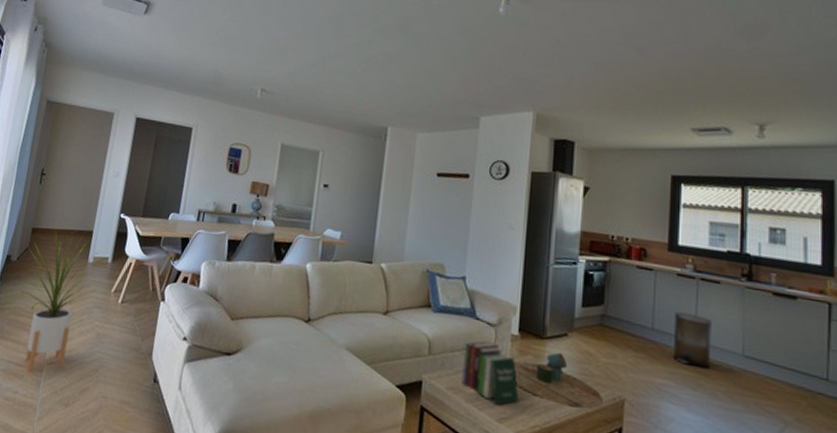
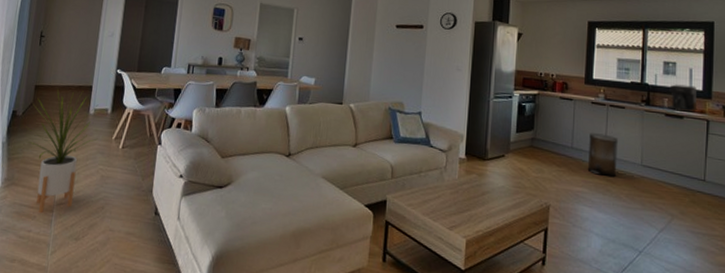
books: present [461,341,519,405] -> none [419,165,466,216]
decorative tray: present [513,352,603,409] -> none [461,170,533,215]
coffee maker: none [776,256,816,292] -> present [668,84,698,112]

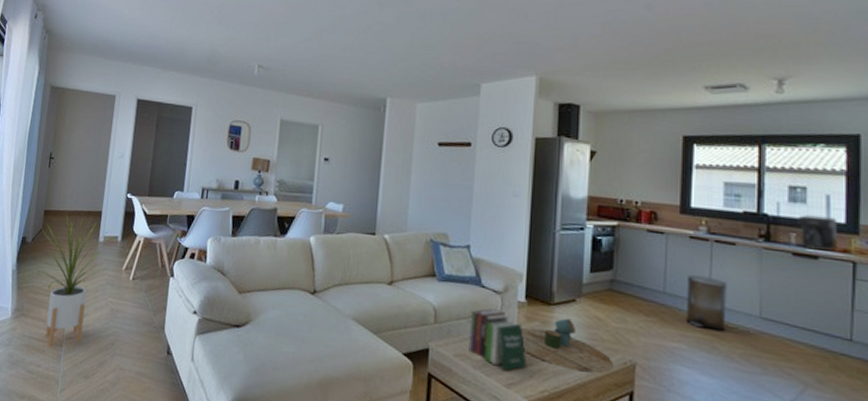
books: none [419,165,466,216] -> present [468,308,527,371]
decorative tray: none [461,170,533,215] -> present [521,318,613,373]

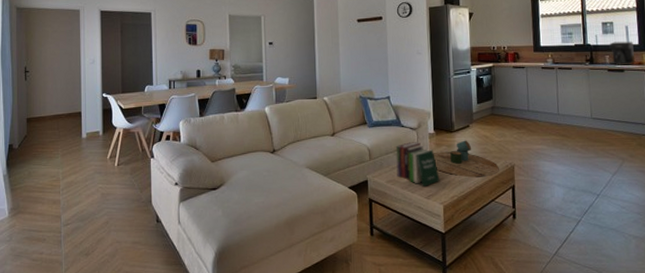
house plant: present [35,214,108,348] -> none [24,117,93,236]
pedal bin: present [685,274,728,332] -> none [543,94,570,133]

